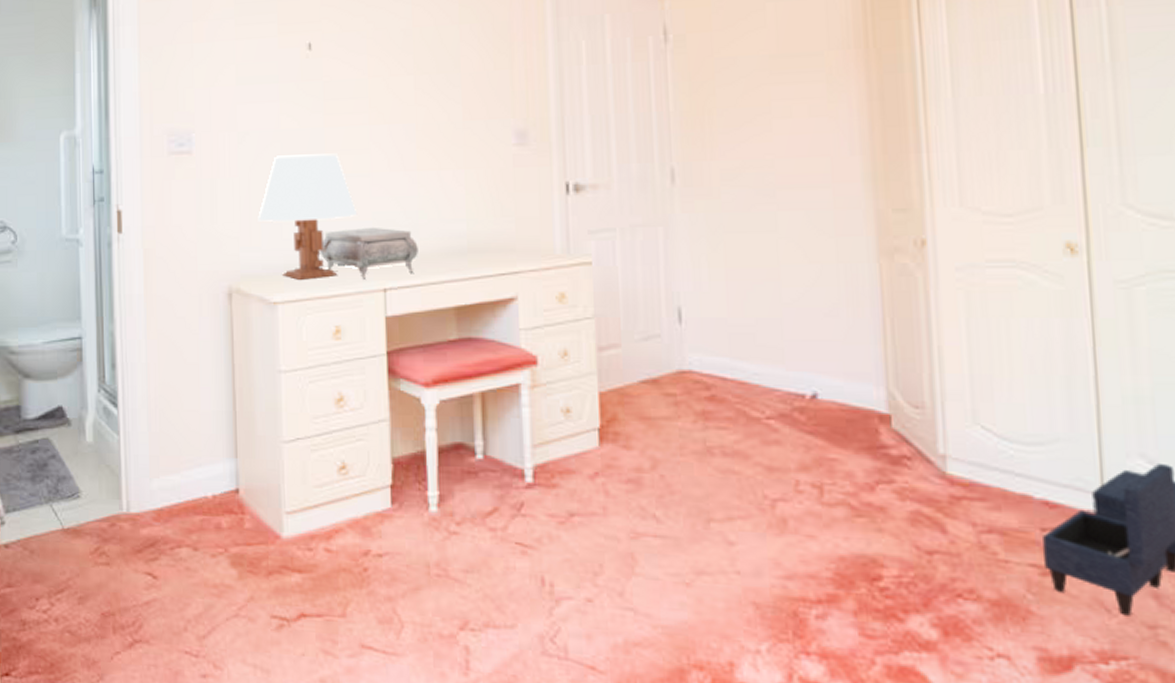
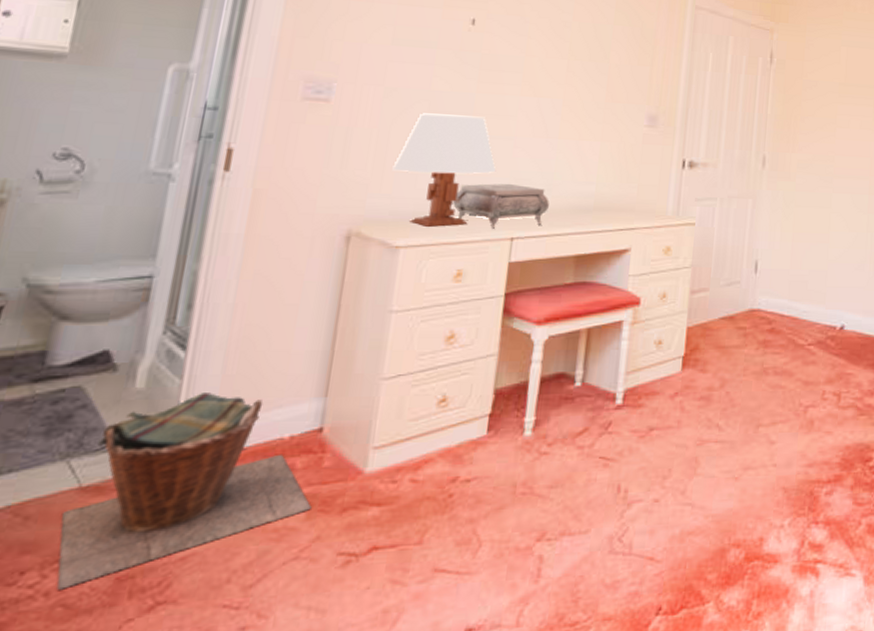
laundry basket: none [54,449,241,618] -> present [57,393,312,590]

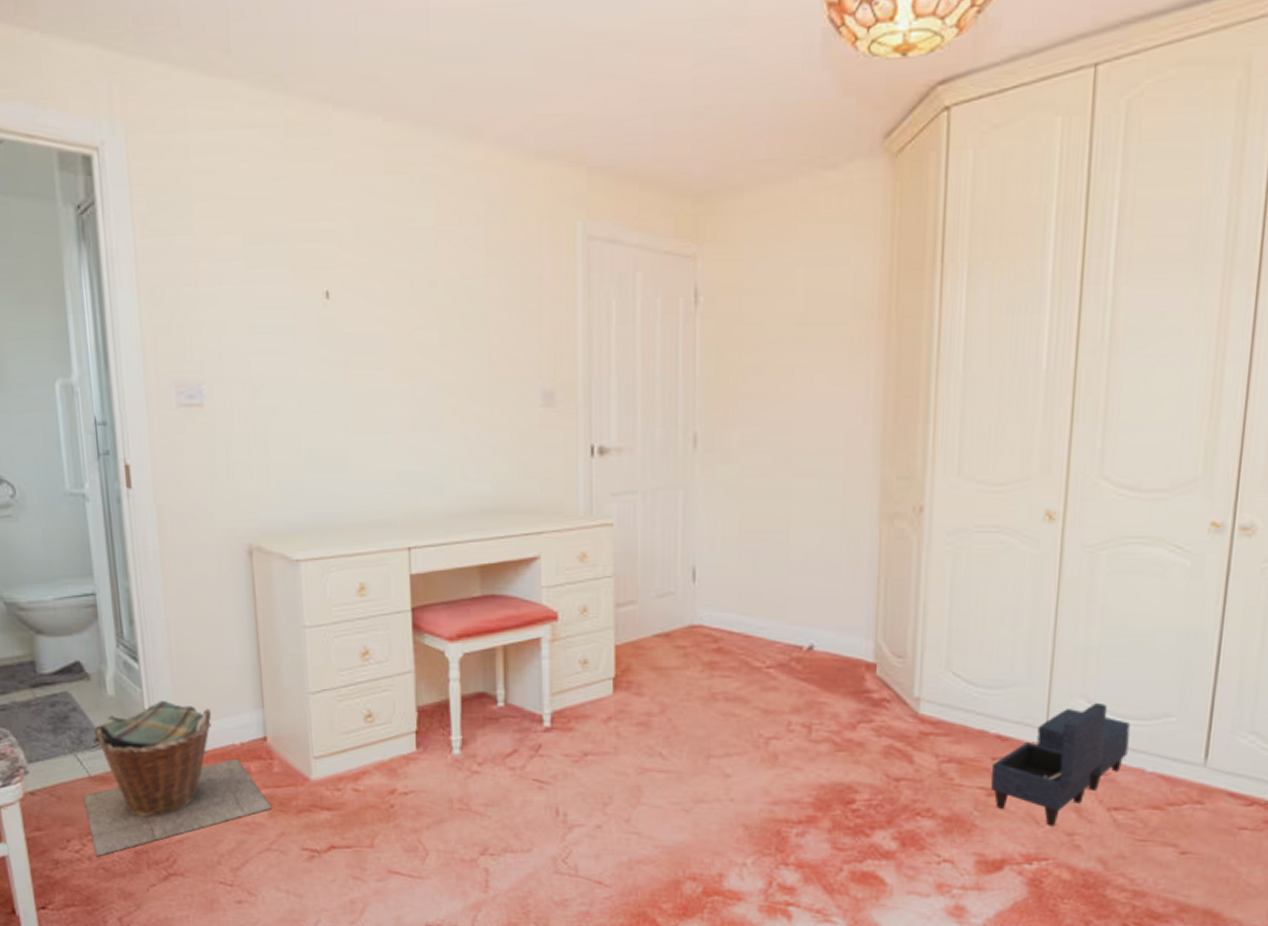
table lamp: present [394,114,497,227] -> none [278,412,381,538]
jewelry box: present [453,184,549,229] -> none [343,487,443,538]

